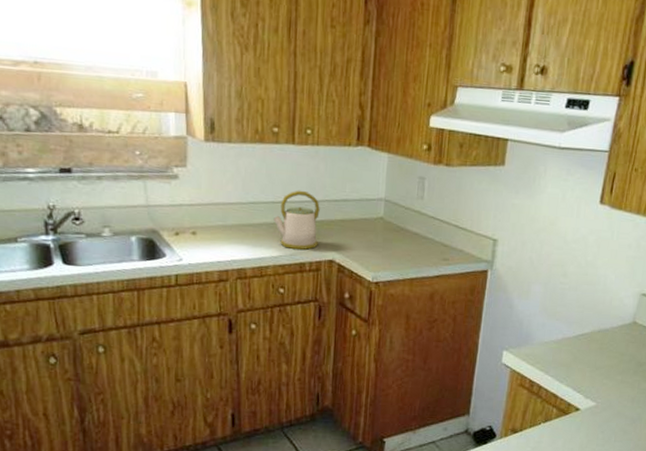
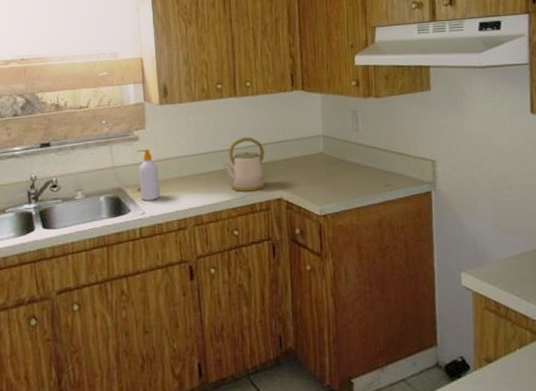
soap bottle: none [175,189,201,247] -> present [136,148,161,201]

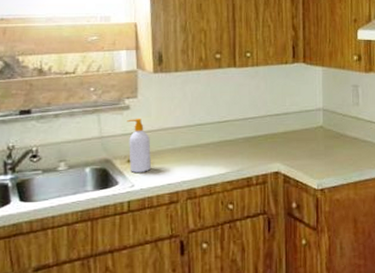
kettle: present [223,136,266,192] -> none [220,108,263,165]

